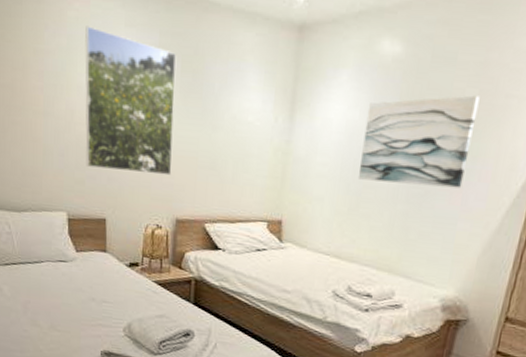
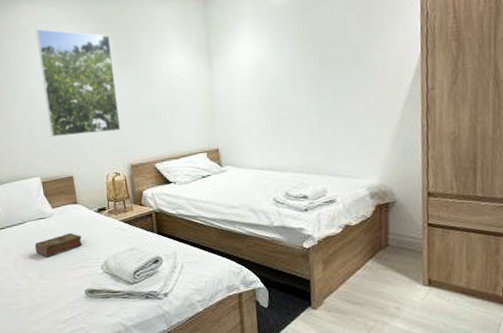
book: none [50,283,106,307] -> present [34,232,82,257]
wall art: present [358,95,480,188] -> none [270,18,362,103]

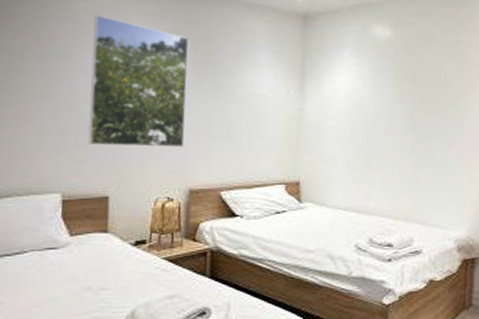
book: present [34,232,82,257] -> none [31,269,105,302]

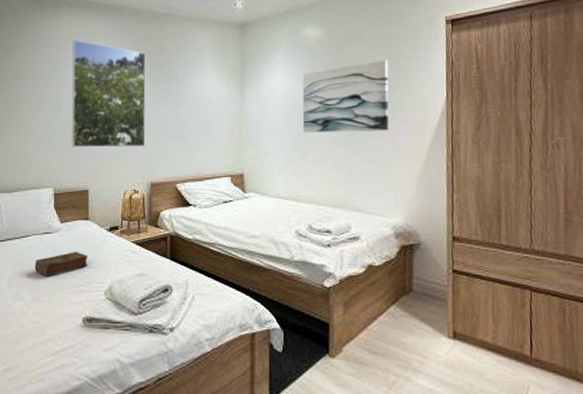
book: none [31,269,105,302] -> present [34,251,88,277]
wall art: none [367,66,458,141] -> present [302,60,389,133]

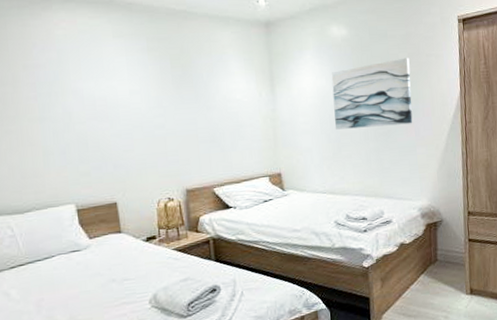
book: present [34,251,88,277] -> none [65,265,127,296]
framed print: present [71,40,146,148] -> none [74,40,176,159]

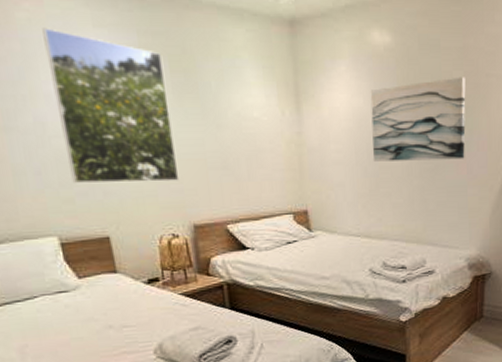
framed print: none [74,40,176,159] -> present [42,28,180,183]

